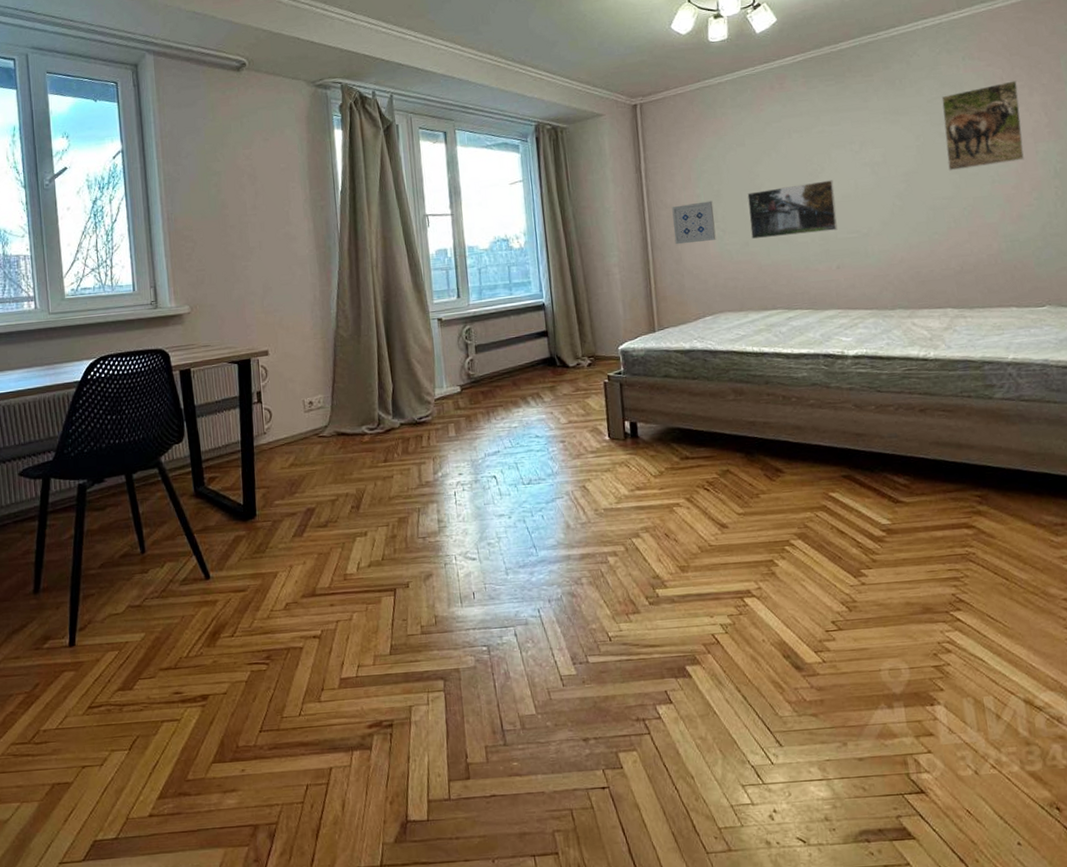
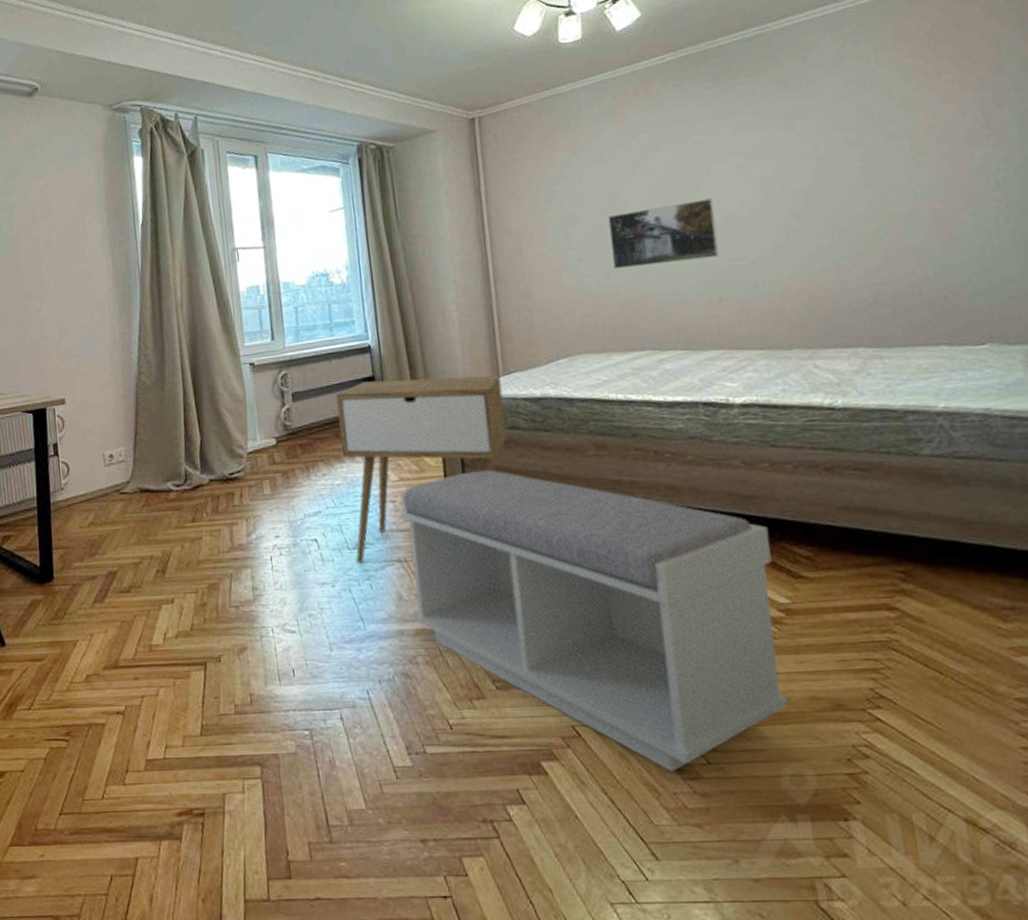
nightstand: none [514,330,661,497] -> present [336,375,507,564]
bench: none [569,413,888,670] -> present [400,470,788,772]
wall art: present [672,200,716,245] -> none [517,225,571,277]
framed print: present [941,80,1024,171] -> none [847,74,955,185]

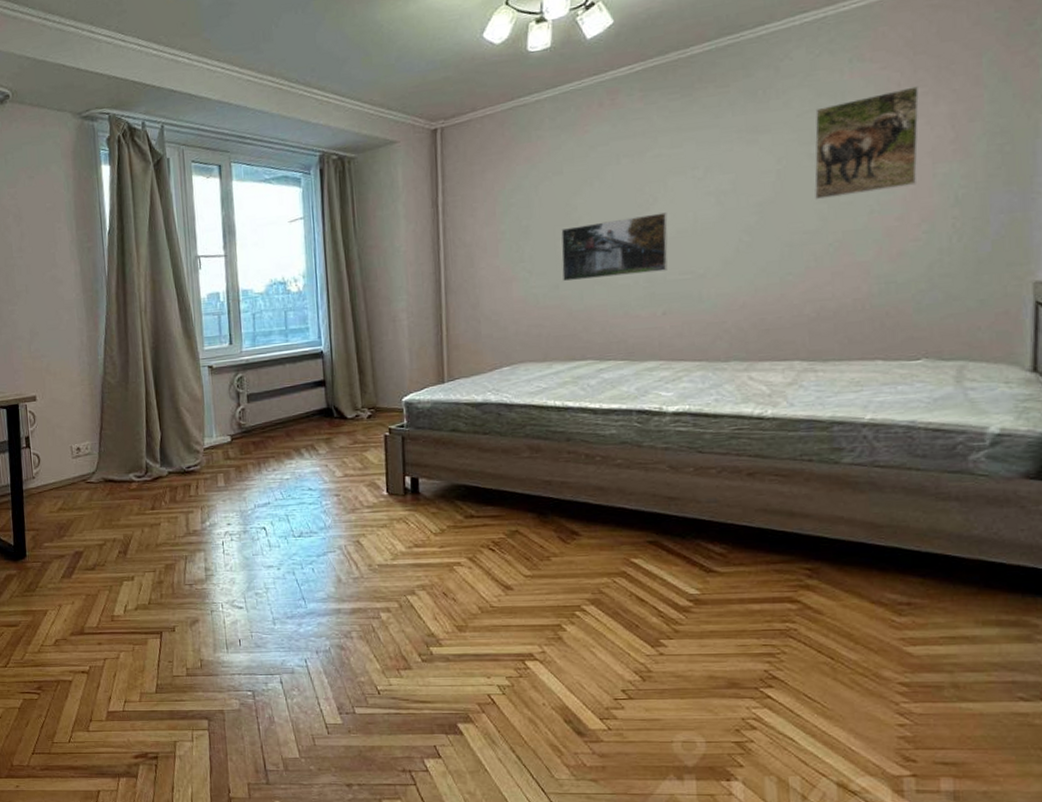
nightstand: present [336,375,507,564] -> none [288,381,447,550]
bench: present [400,470,788,772] -> none [344,469,687,735]
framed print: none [847,74,955,185] -> present [814,86,919,200]

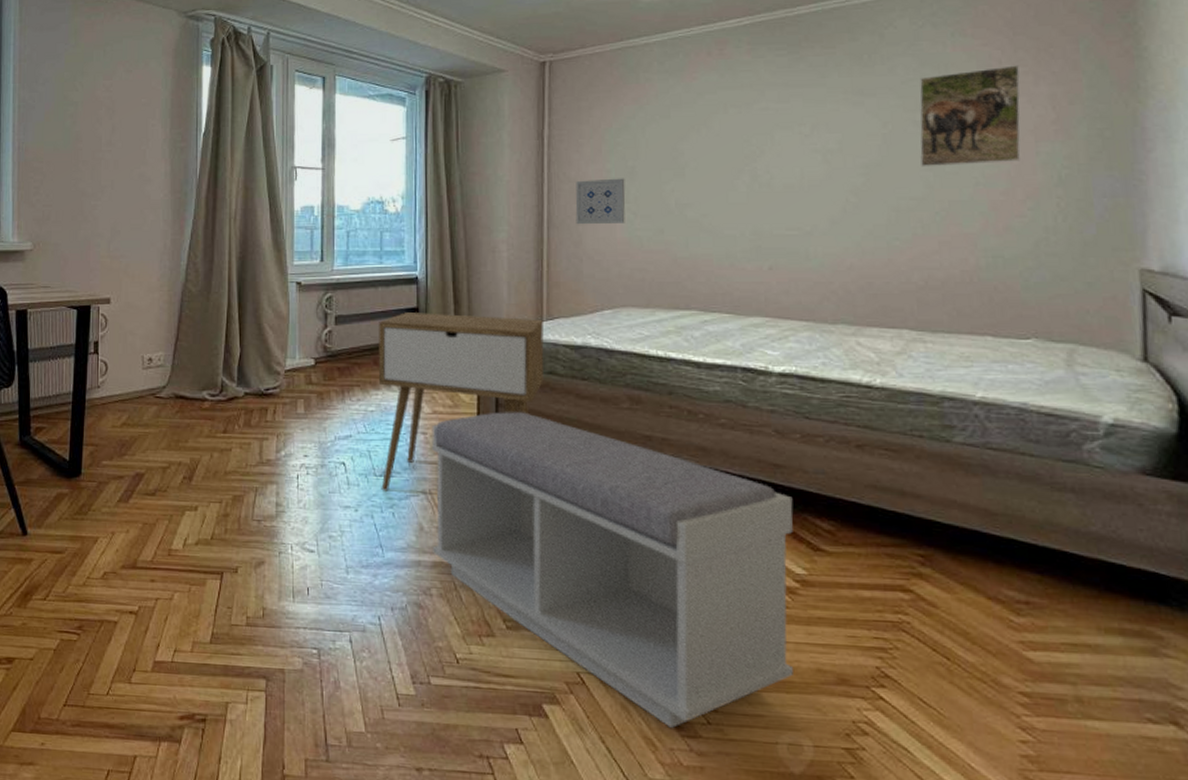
nightstand: none [288,381,447,550] -> present [378,312,544,491]
bench: none [344,469,687,735] -> present [431,412,793,728]
wall art: none [471,238,521,288] -> present [575,178,626,225]
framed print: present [561,212,668,282] -> none [667,166,775,227]

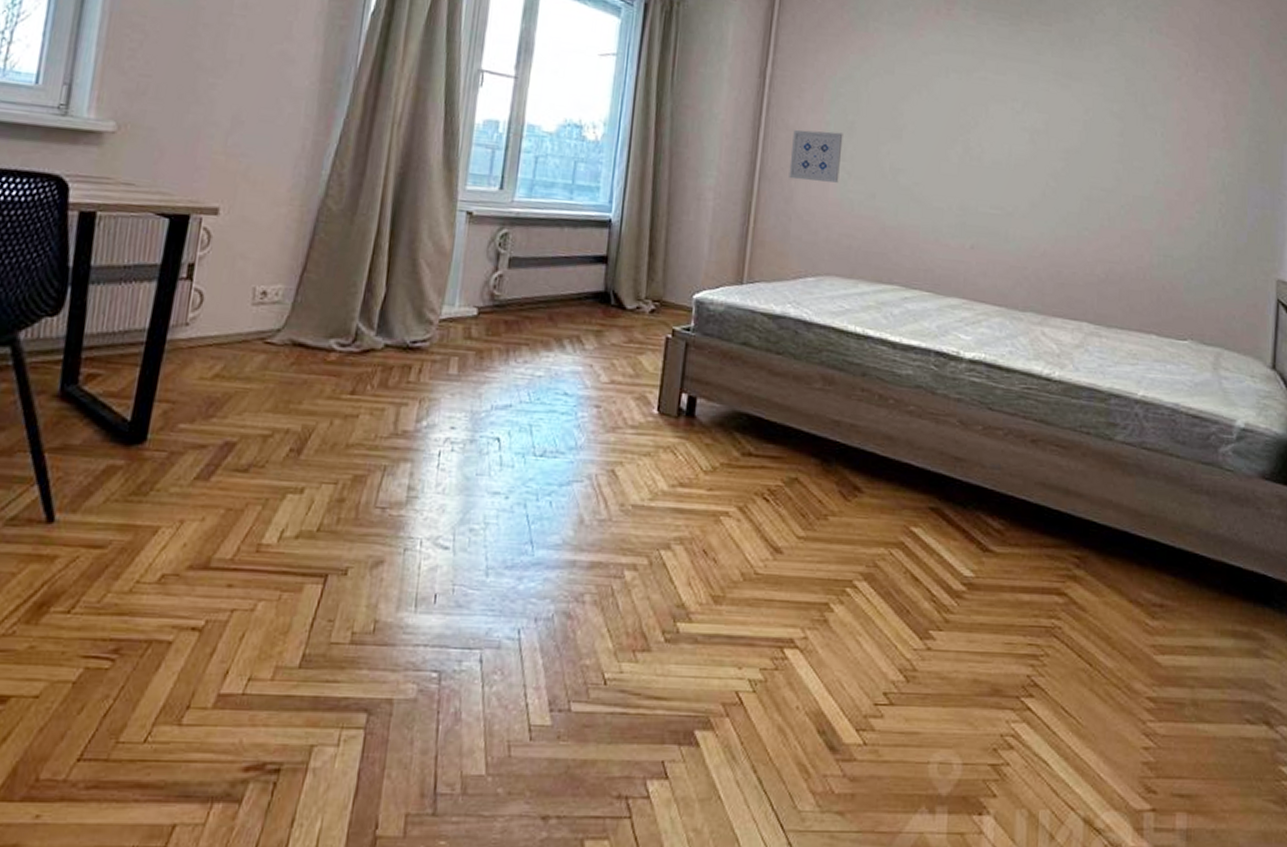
nightstand: present [378,312,544,491] -> none [539,260,743,475]
bench: present [431,412,793,728] -> none [590,385,969,751]
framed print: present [919,65,1021,167] -> none [1113,68,1201,164]

